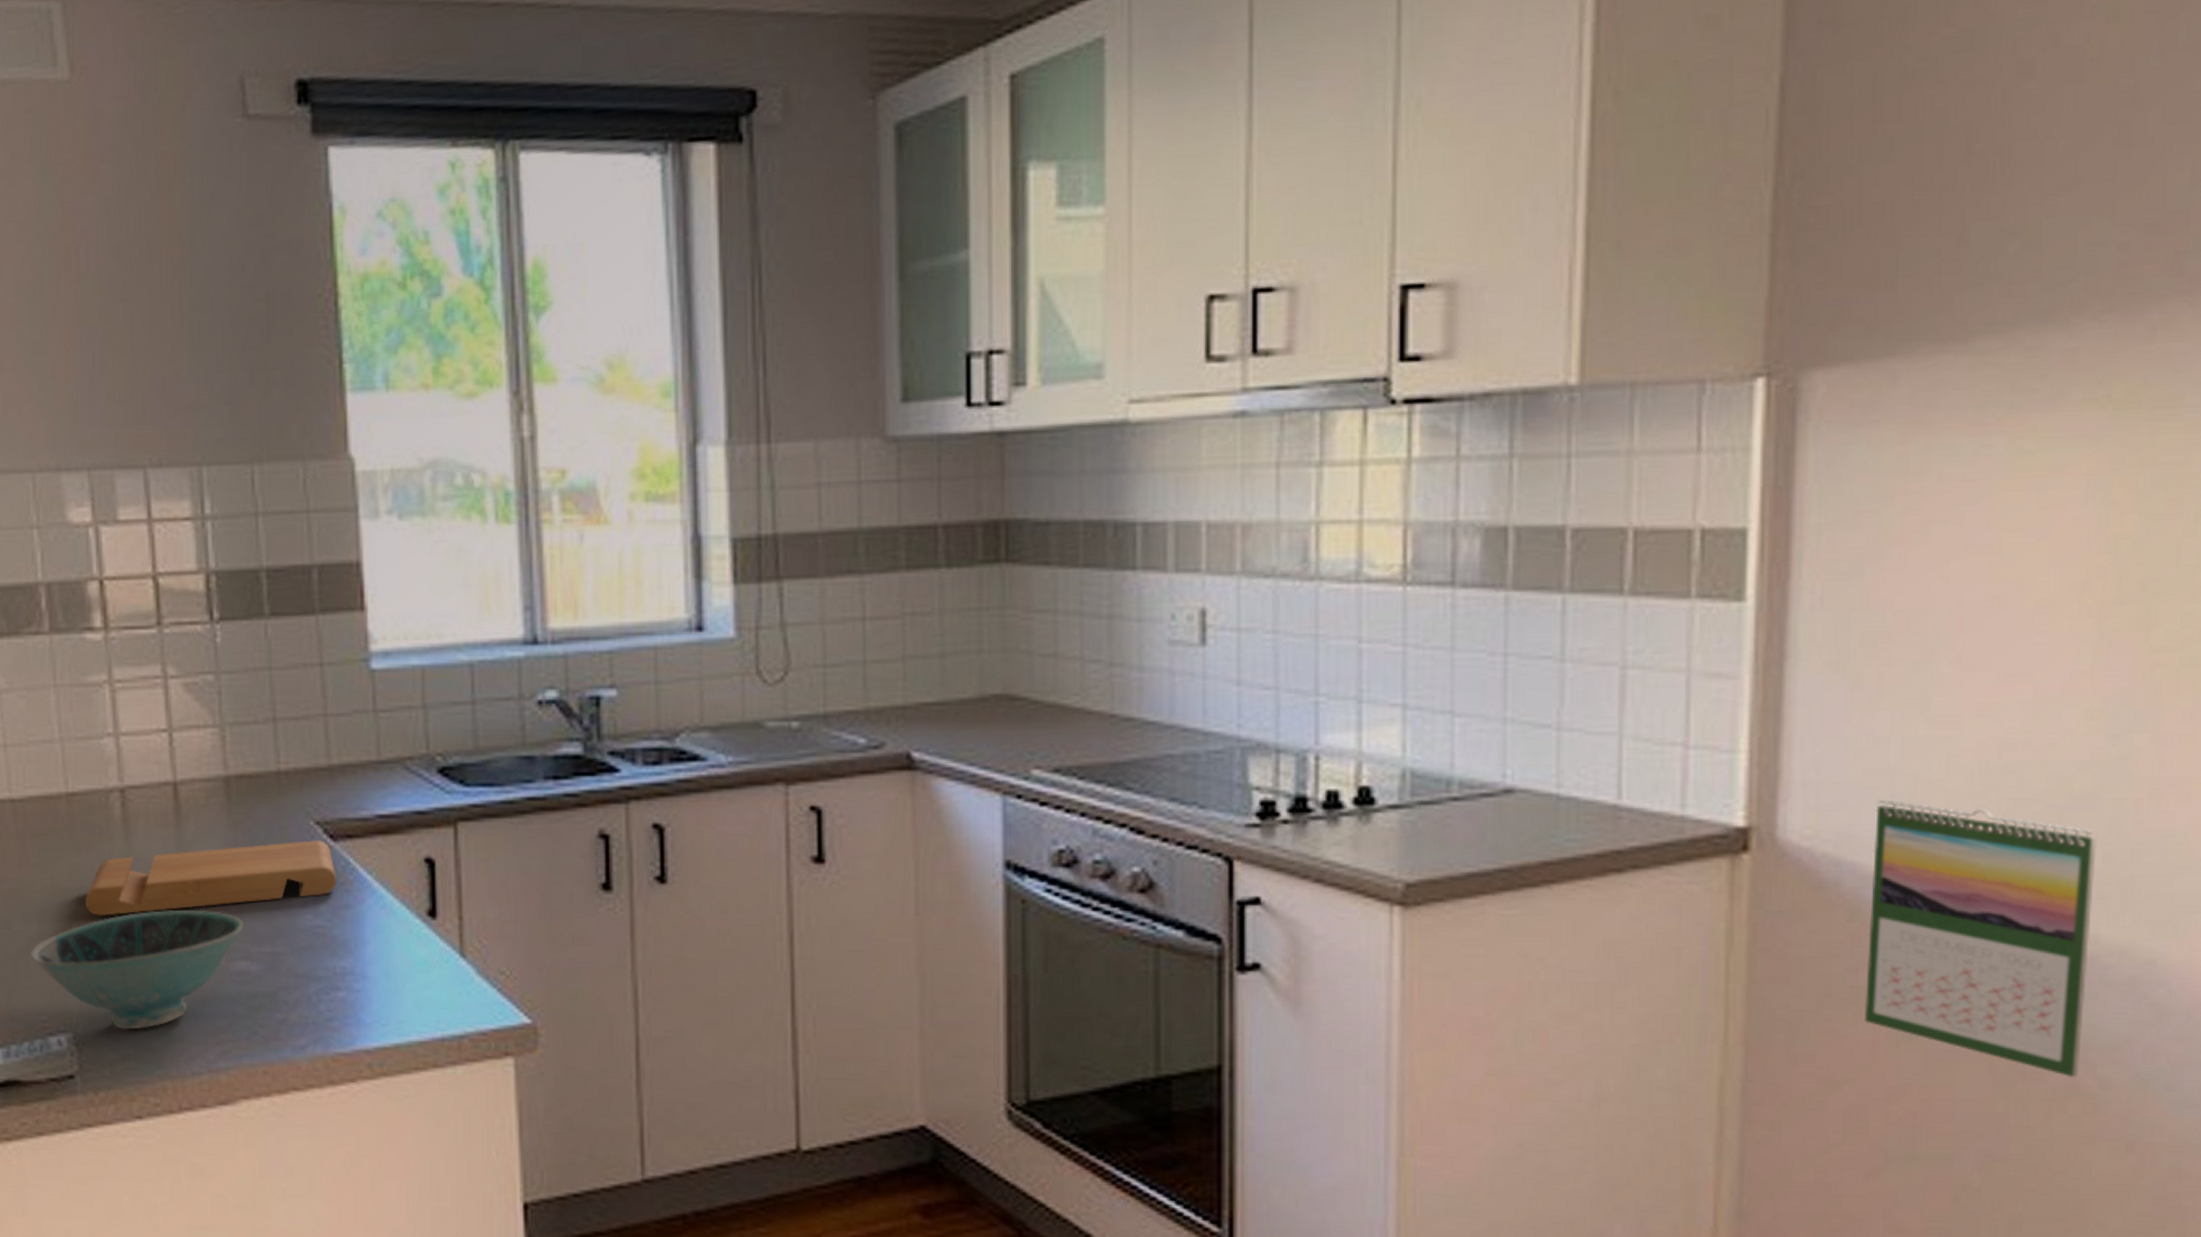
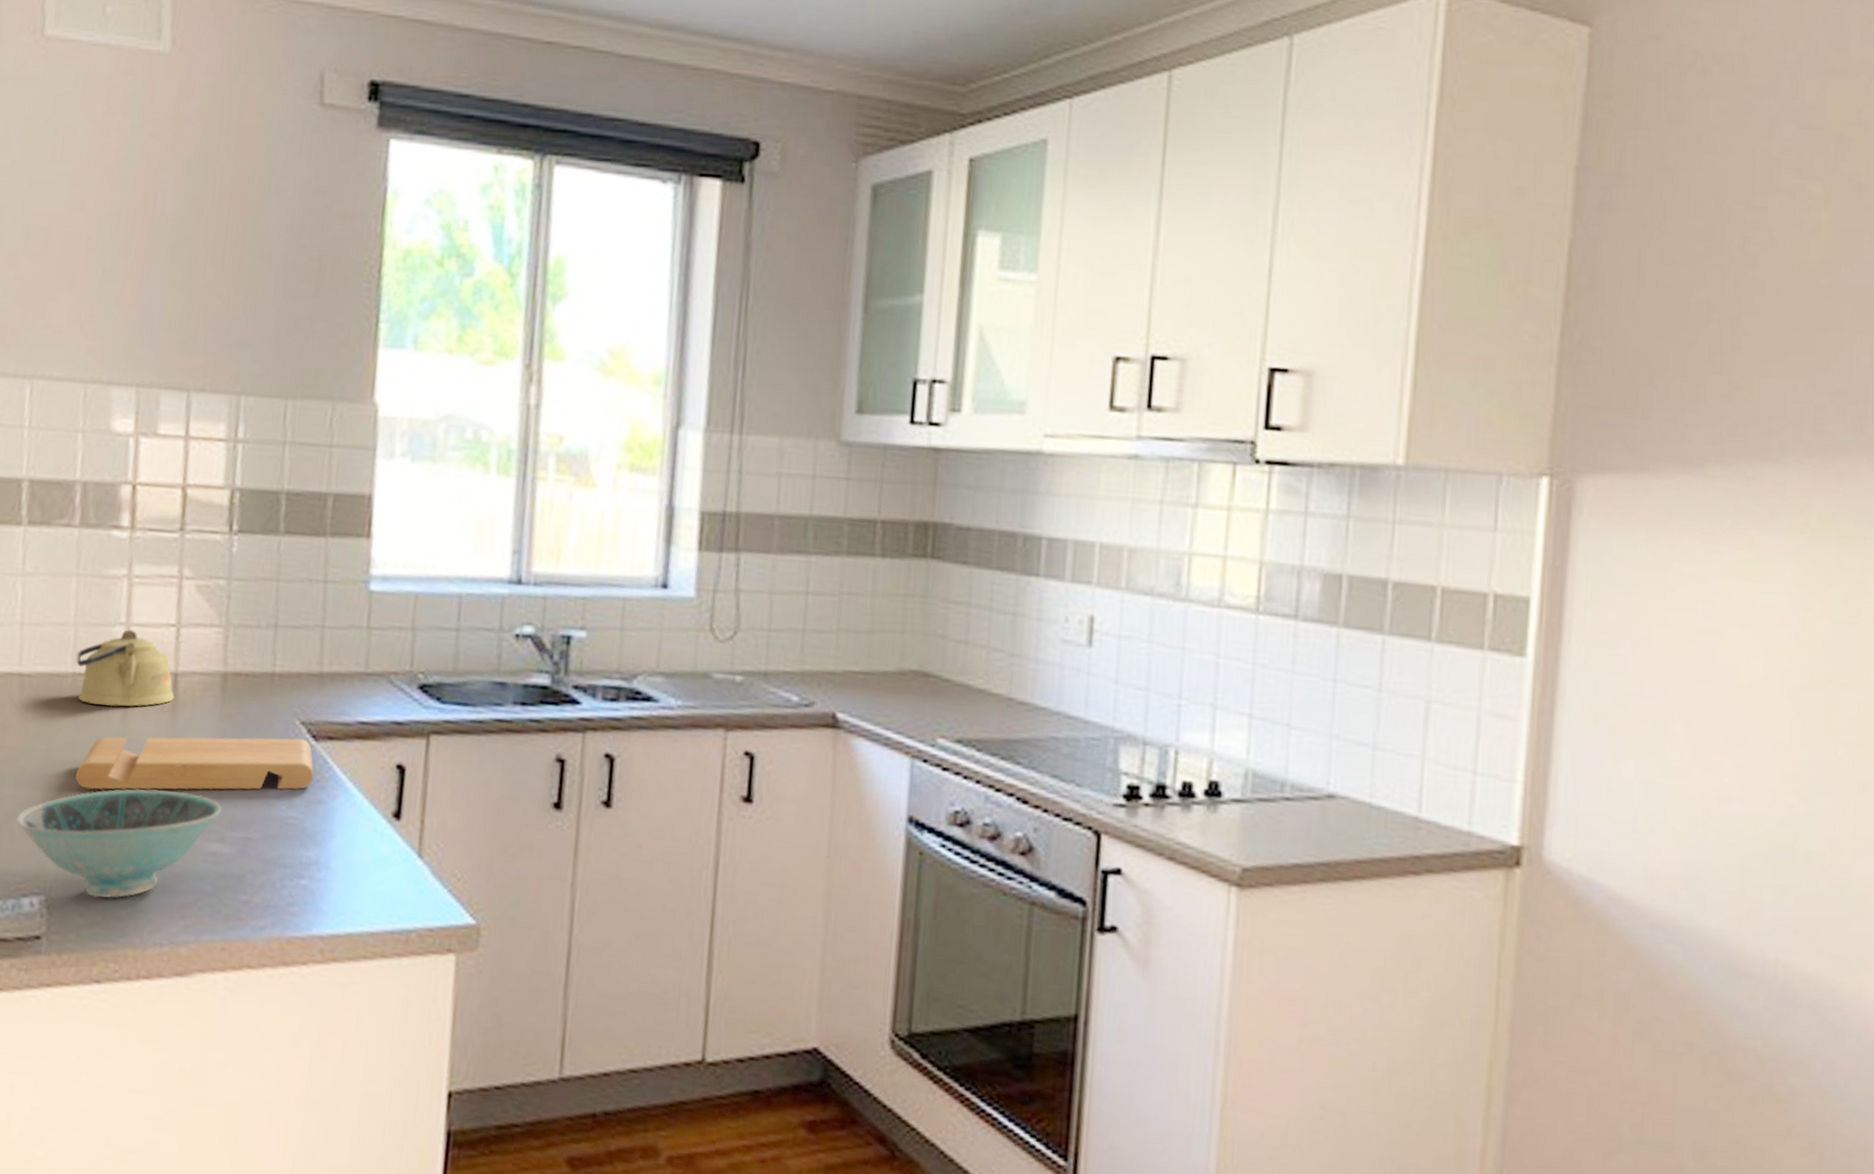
kettle: none [66,740,177,826] -> present [75,629,174,707]
calendar: present [1865,800,2097,1078] -> none [1607,834,1792,1084]

